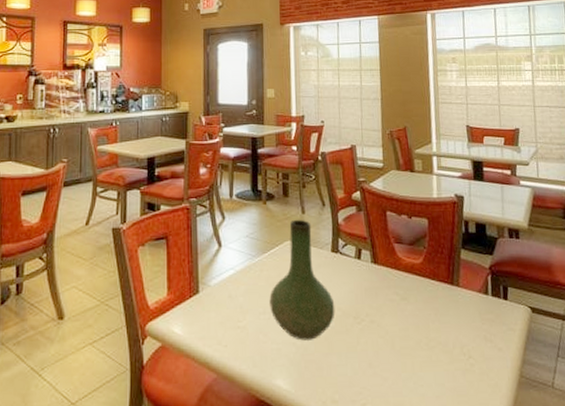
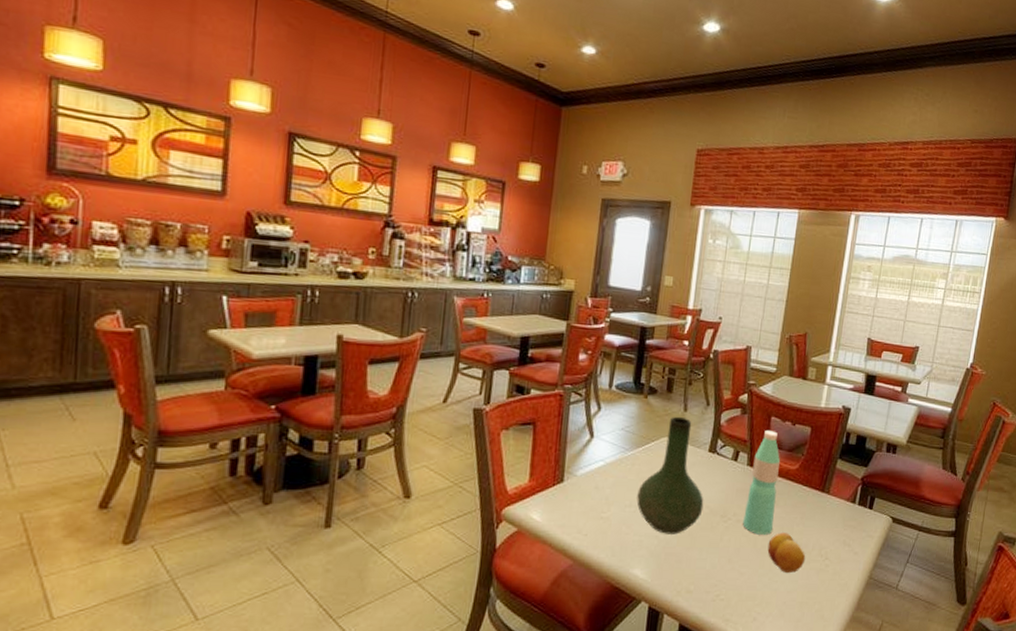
water bottle: none [376,226,409,335] -> present [743,431,780,535]
fruit: none [406,331,449,376] -> present [767,532,806,574]

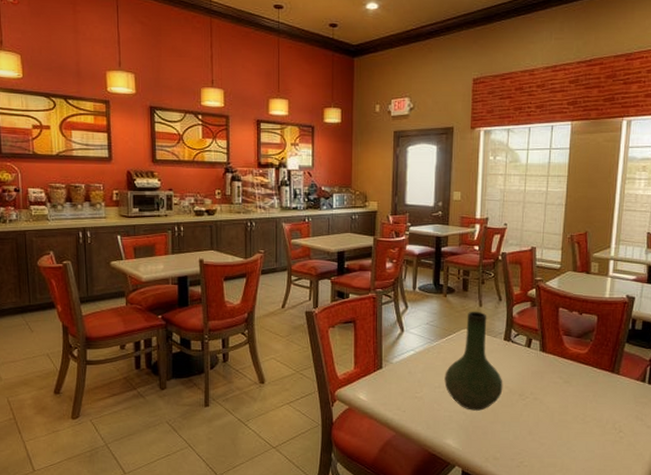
water bottle: present [743,431,780,535] -> none [540,320,570,411]
fruit: present [767,532,806,574] -> none [564,409,601,445]

